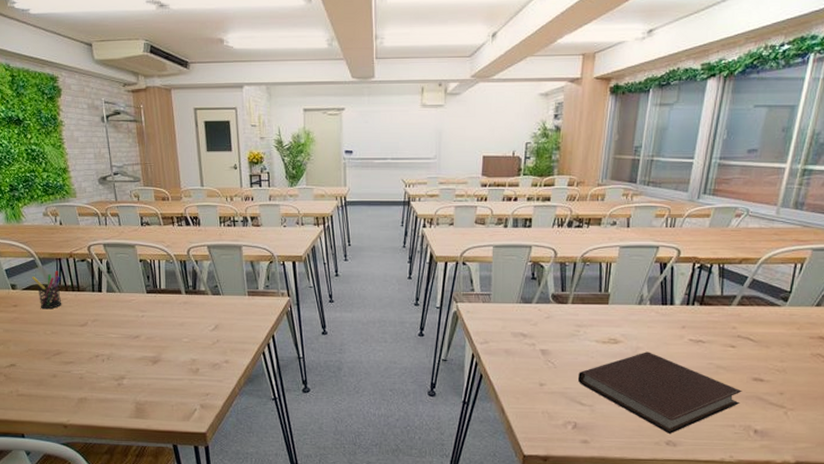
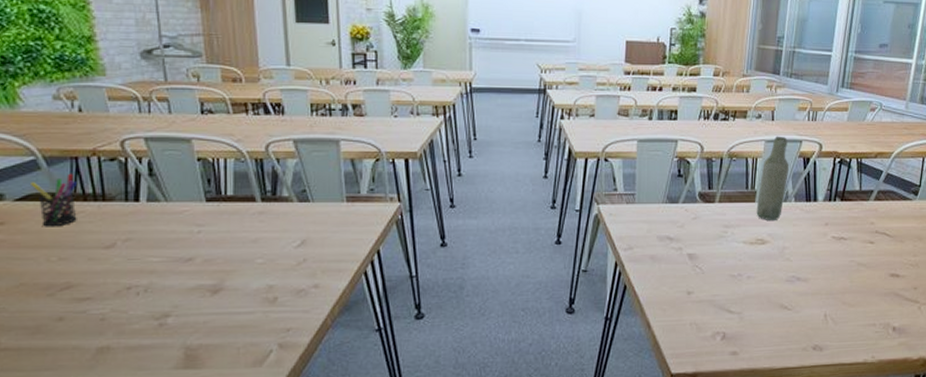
notebook: present [577,352,742,435] -> none [725,251,881,339]
bottle: none [609,242,644,322] -> present [756,136,789,220]

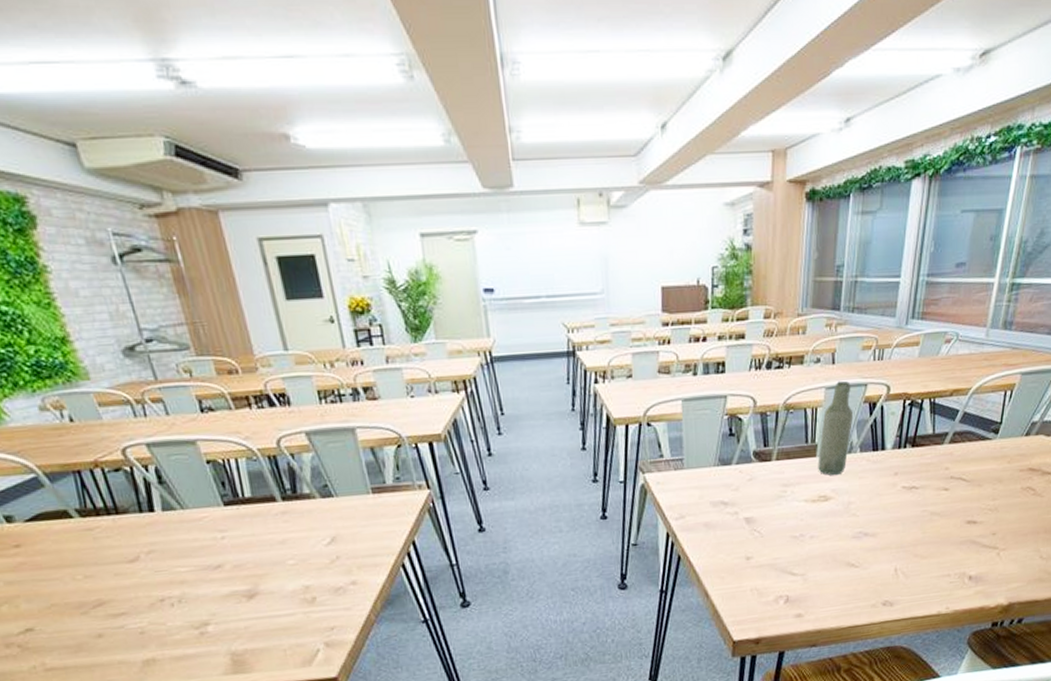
pen holder: present [29,173,77,227] -> none [36,488,94,546]

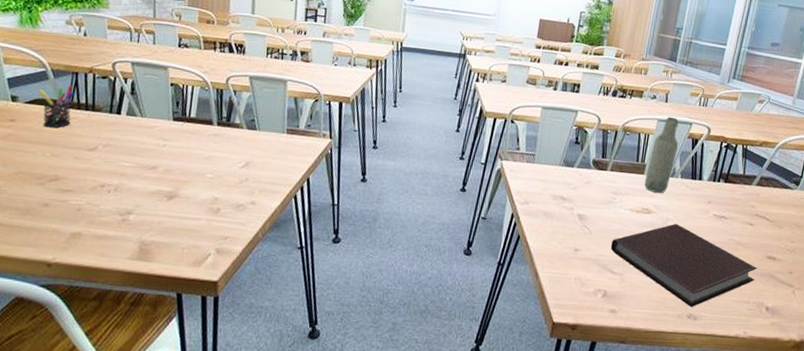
pen holder: none [36,488,94,546] -> present [38,85,74,128]
notebook: none [787,506,956,594] -> present [610,224,757,308]

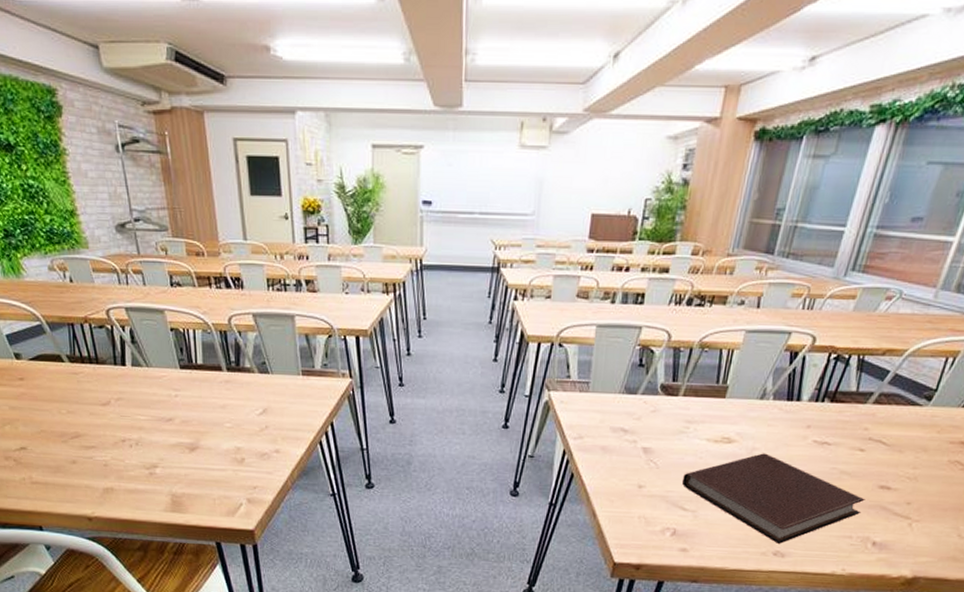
pen holder: present [38,85,74,128] -> none [38,337,78,384]
bottle: present [644,116,679,193] -> none [725,325,774,419]

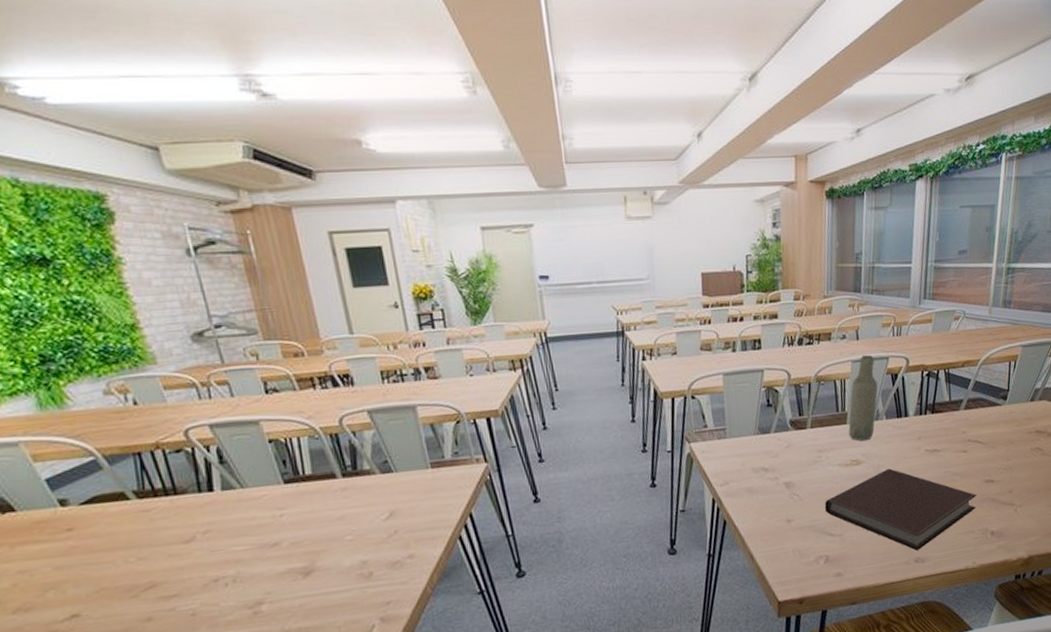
bottle: none [725,325,774,419] -> present [848,354,878,441]

